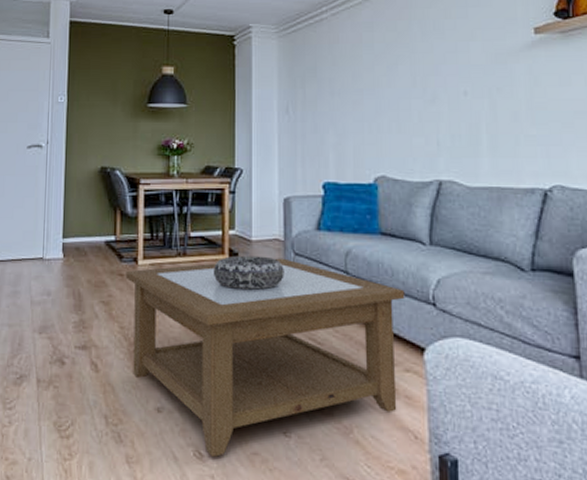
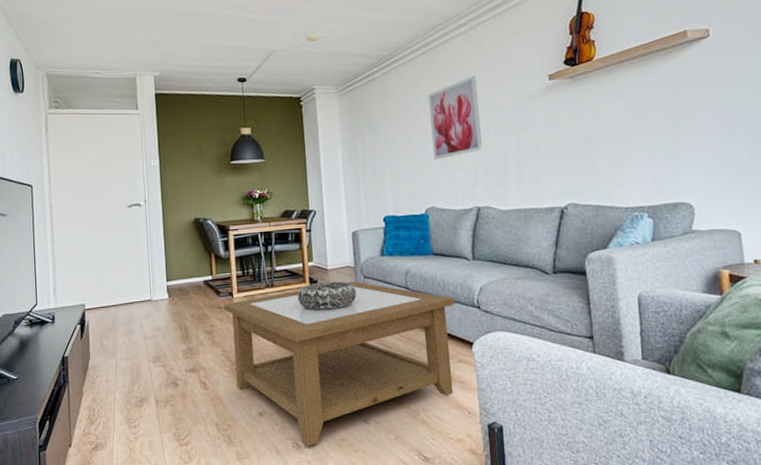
wall art: none [384,22,449,120] -> present [427,75,483,160]

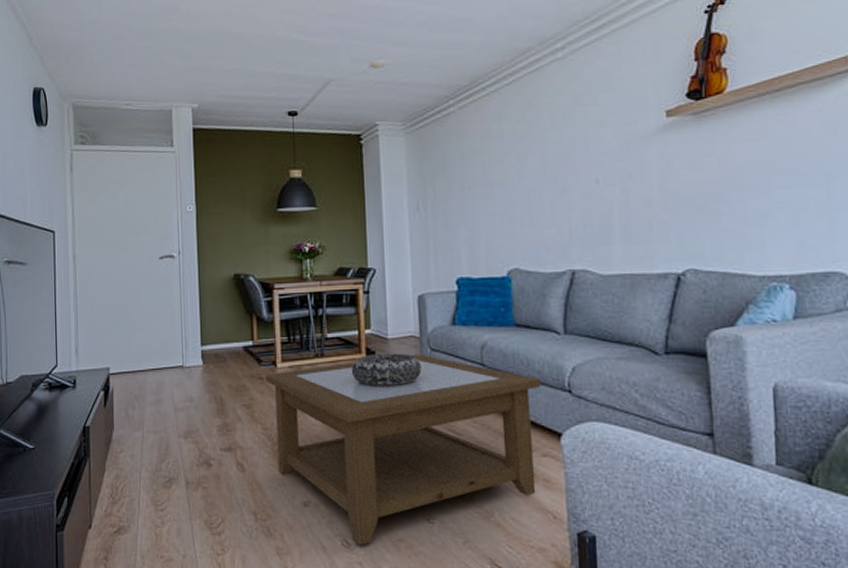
wall art: present [427,75,483,160] -> none [514,110,581,212]

